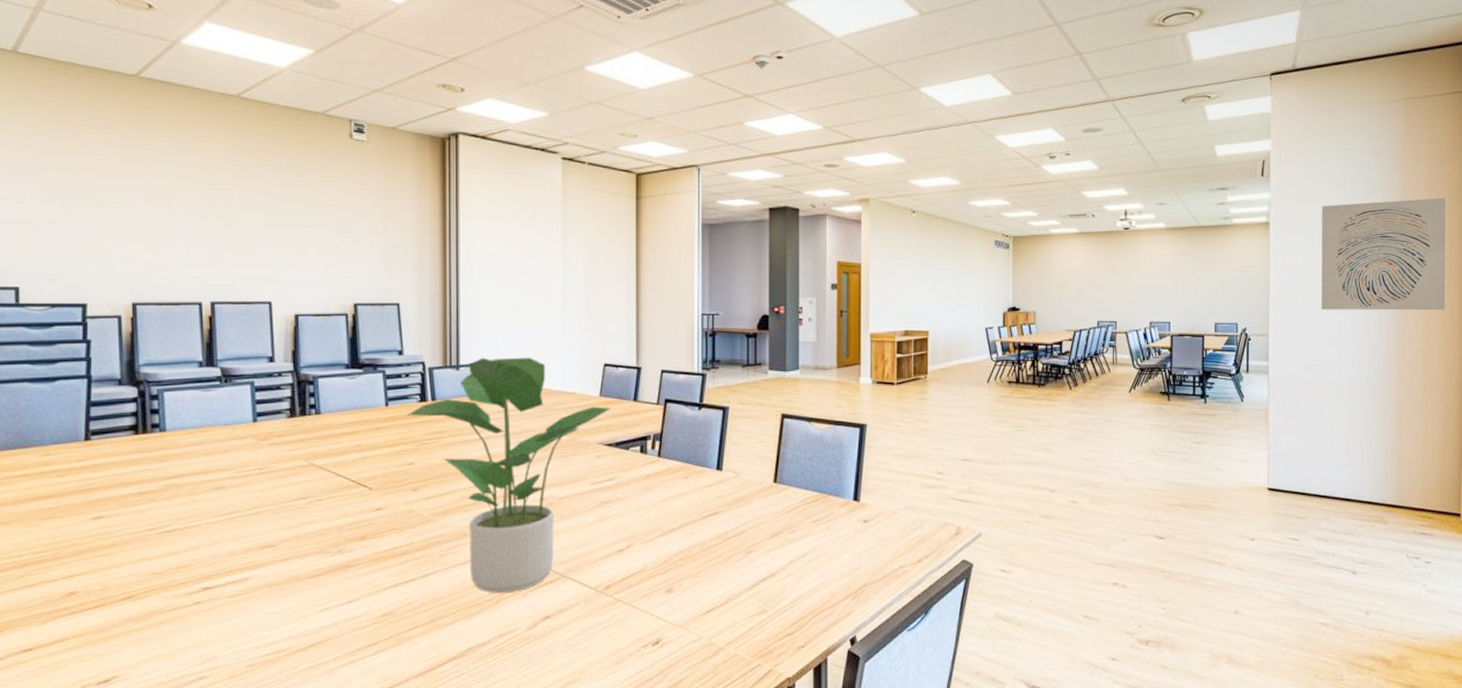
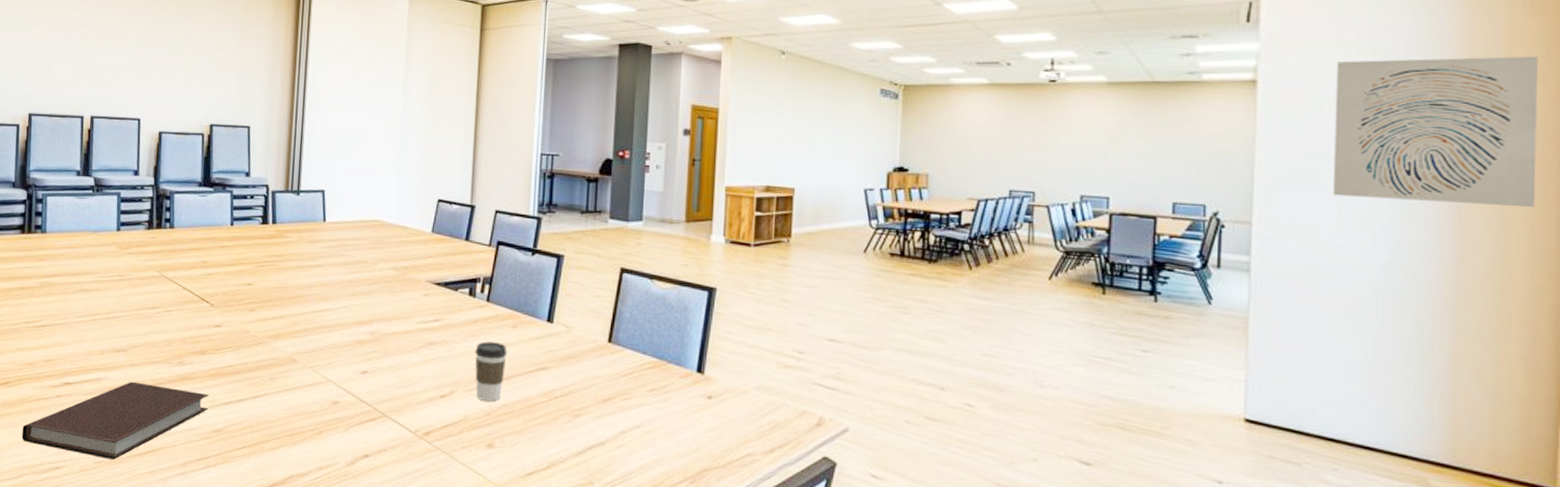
notebook: none [155,576,375,661] -> present [22,381,210,460]
potted plant: present [406,357,612,593] -> none [248,184,443,425]
coffee cup: none [649,494,681,550] -> present [475,341,507,402]

